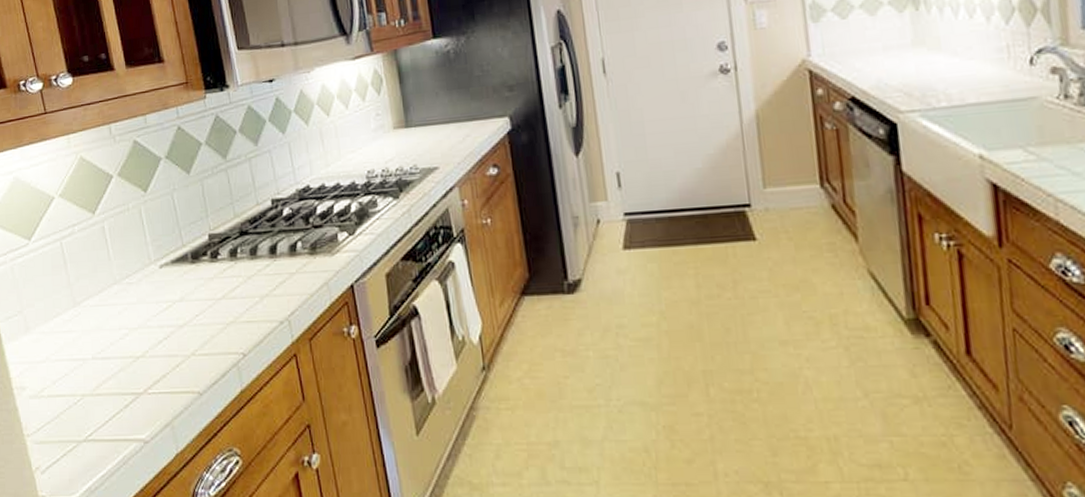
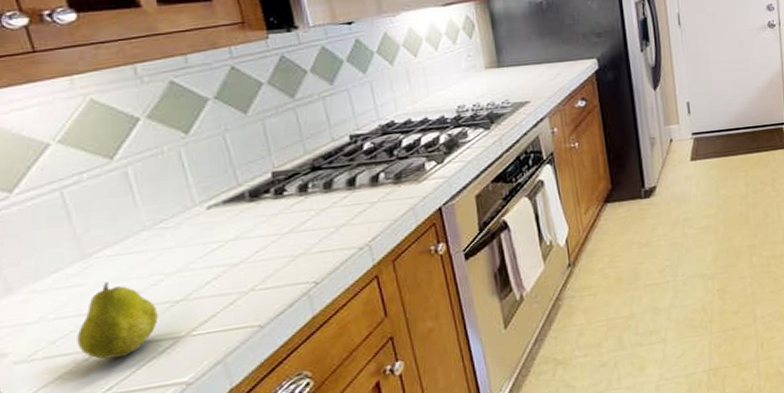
fruit: none [69,331,124,405] -> present [77,282,158,359]

